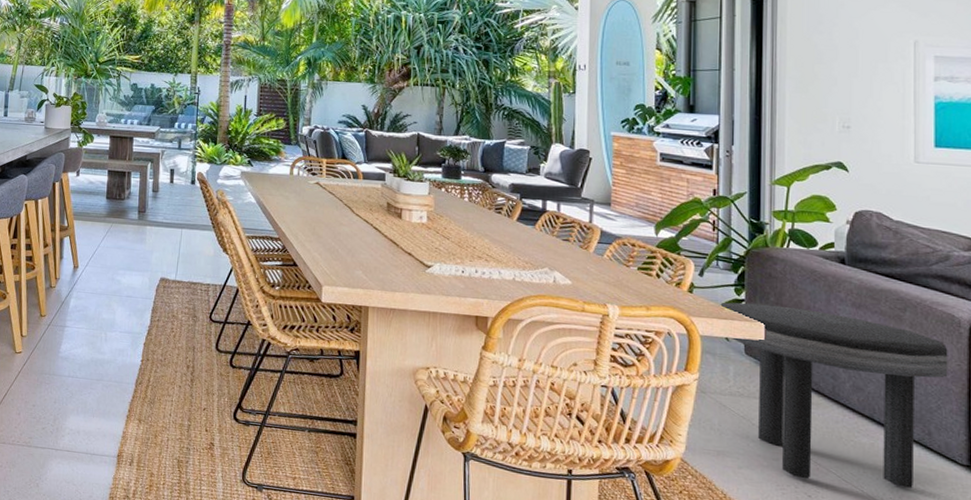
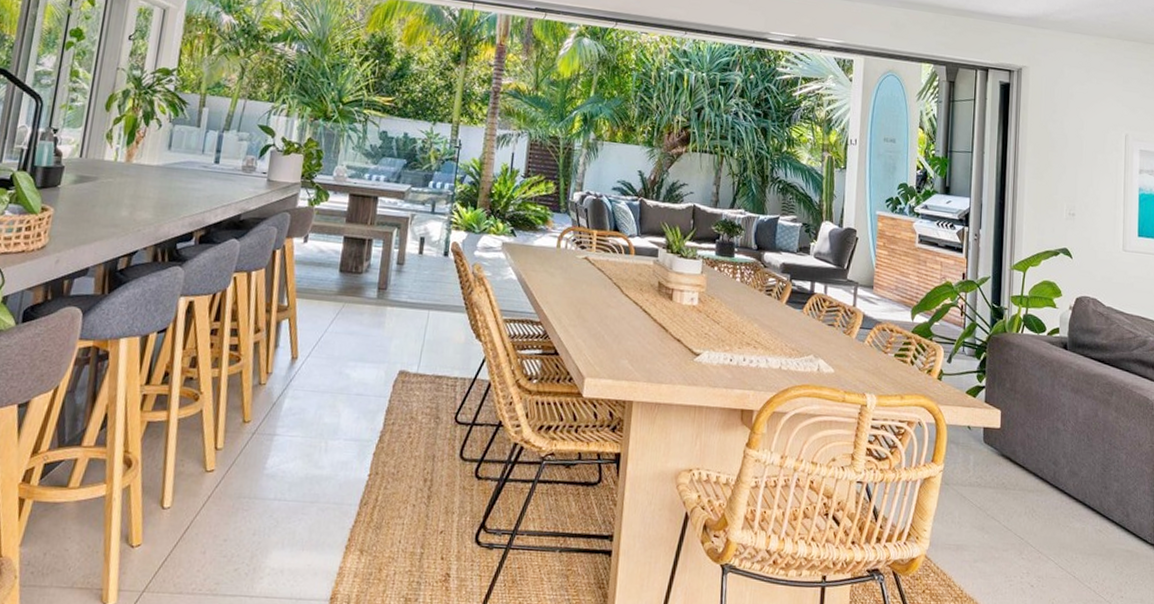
side table: present [718,302,948,488] -> none [963,389,1143,570]

